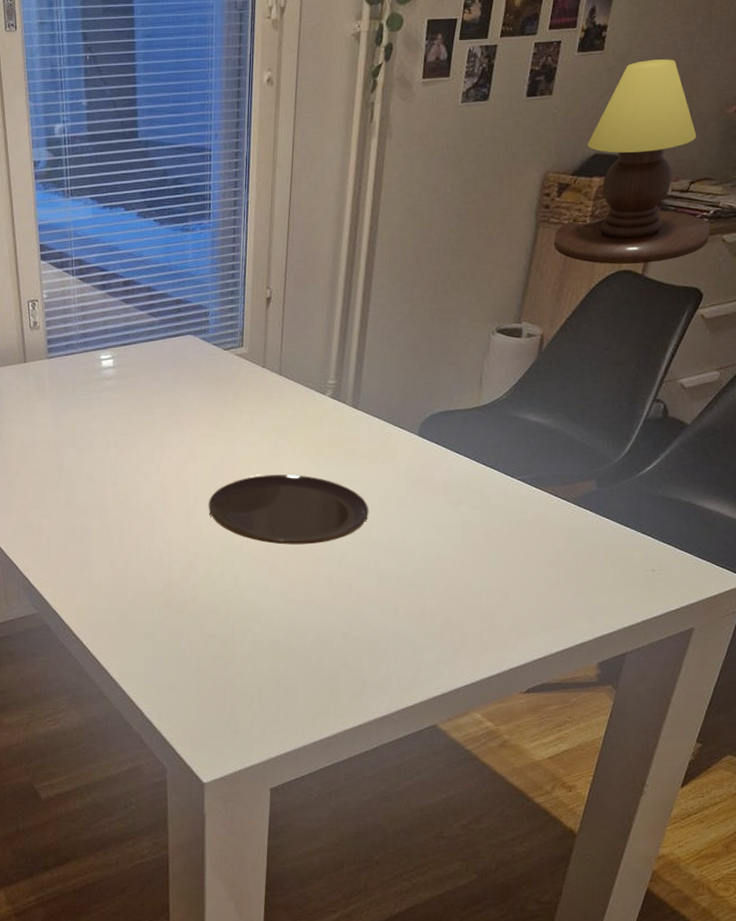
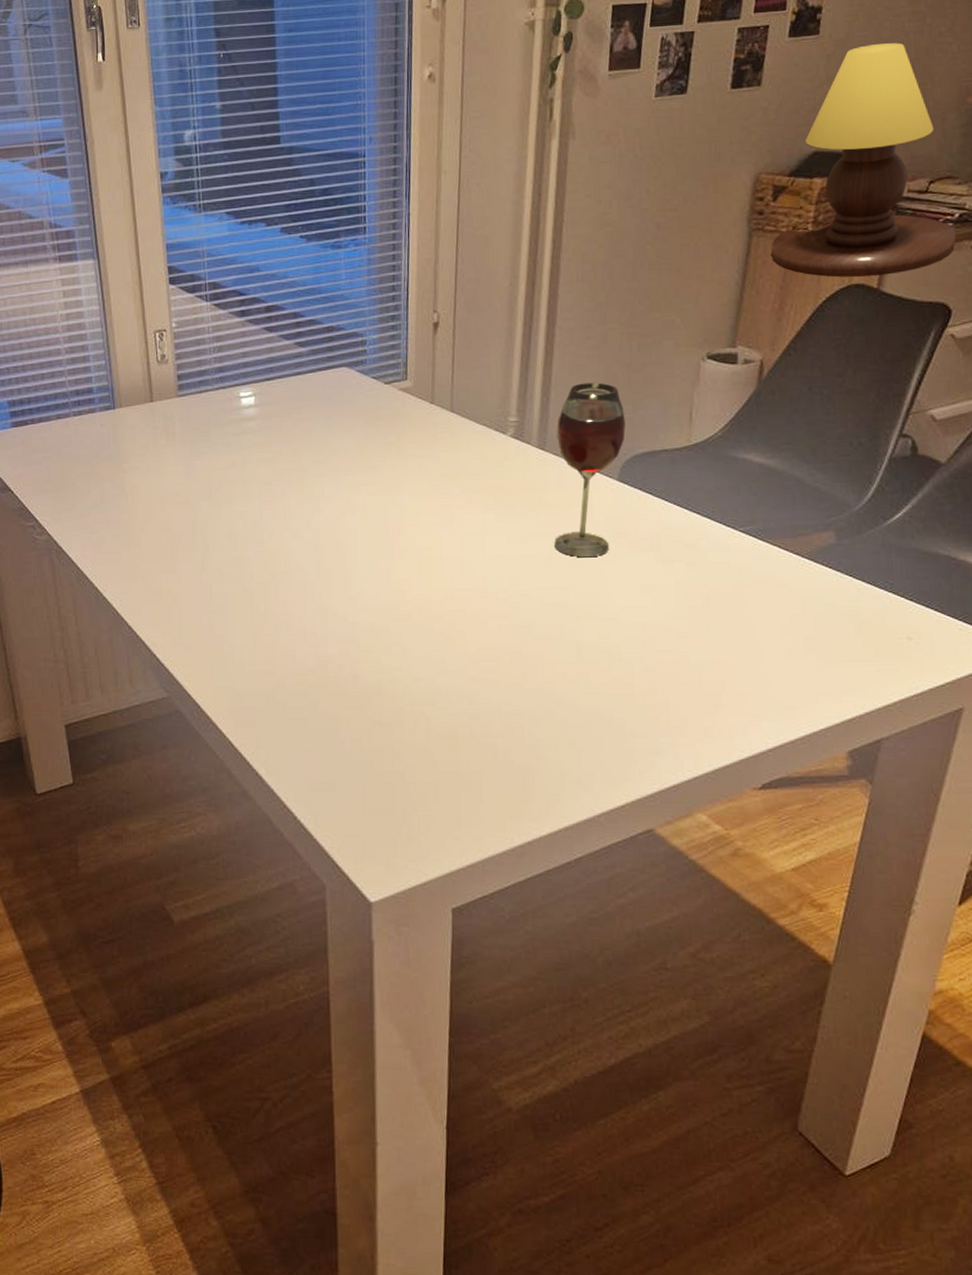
plate: present [208,475,369,545] -> none [369,529,563,612]
wineglass: none [363,351,427,500] -> present [554,382,626,558]

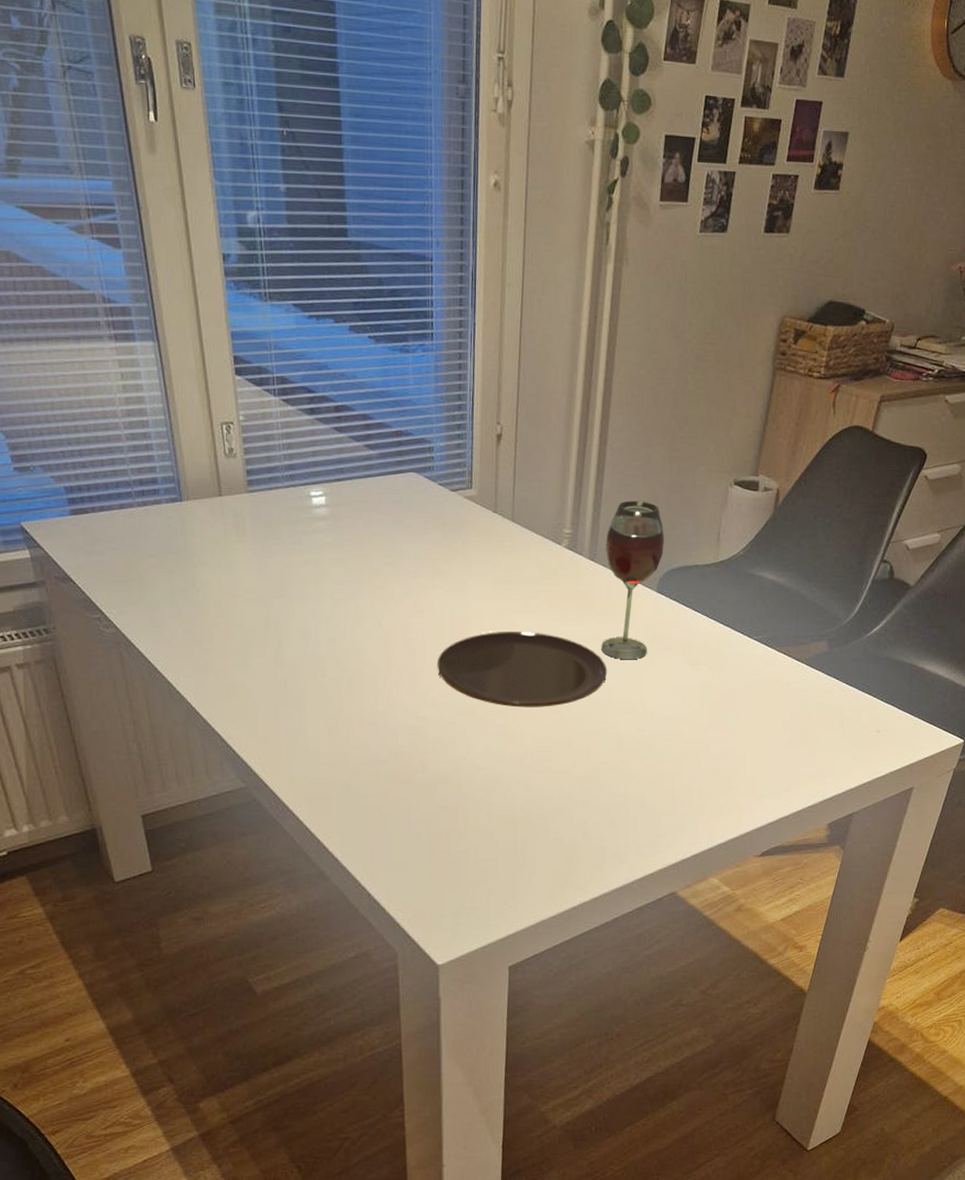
plate: none [369,529,563,612] -> present [437,632,608,708]
table lamp: present [770,43,957,278] -> none [790,206,935,420]

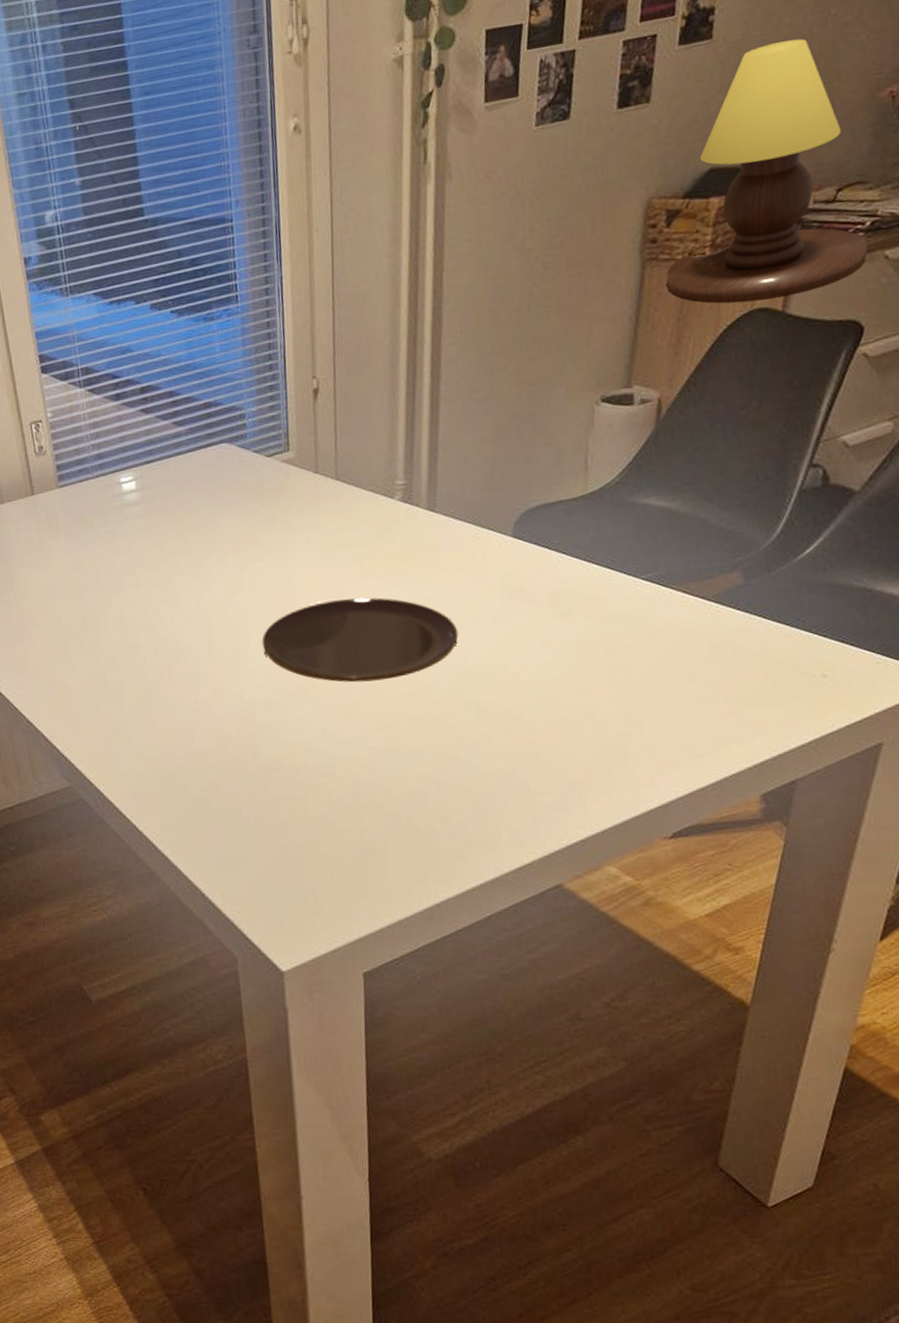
wineglass: present [601,500,665,660] -> none [446,436,519,619]
table lamp: none [790,206,935,420] -> present [666,38,868,304]

